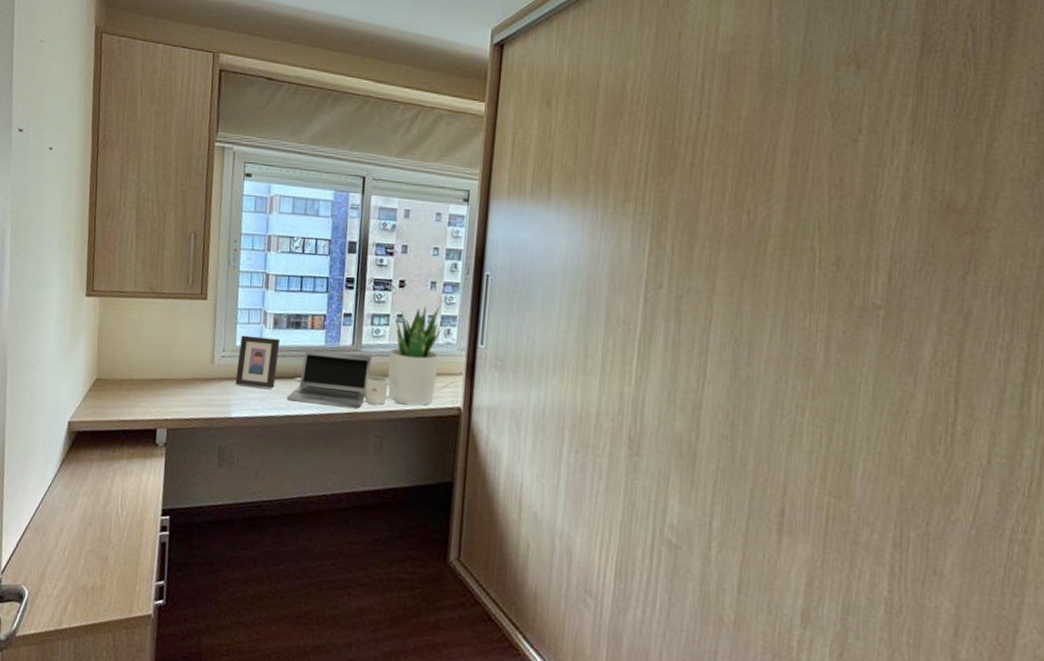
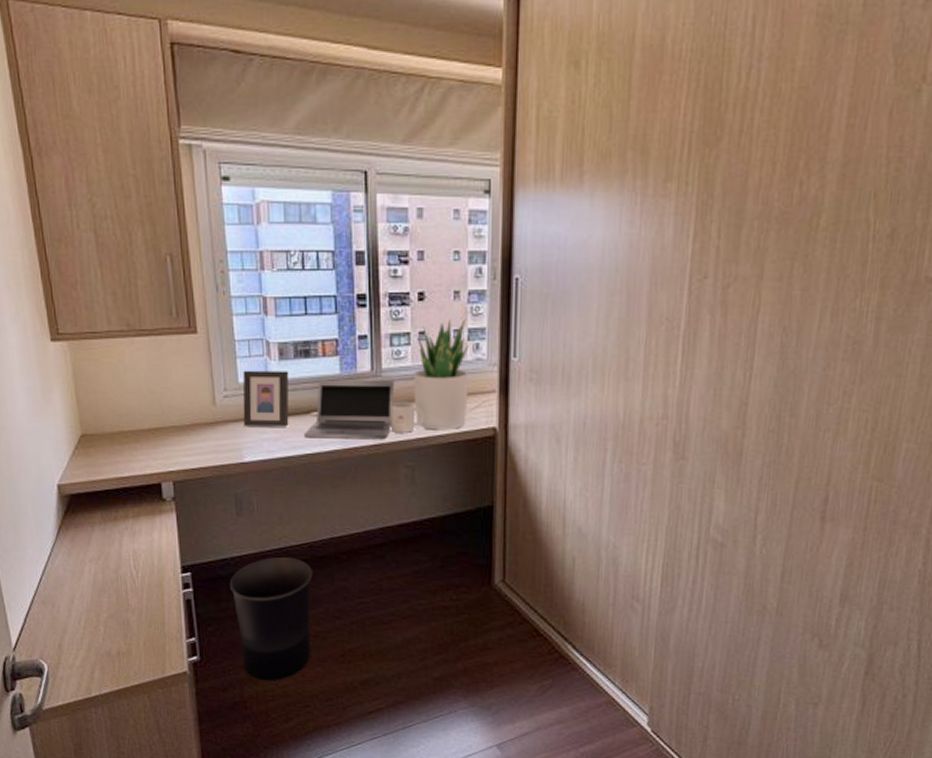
waste bin: none [203,510,279,635] -> present [230,557,312,681]

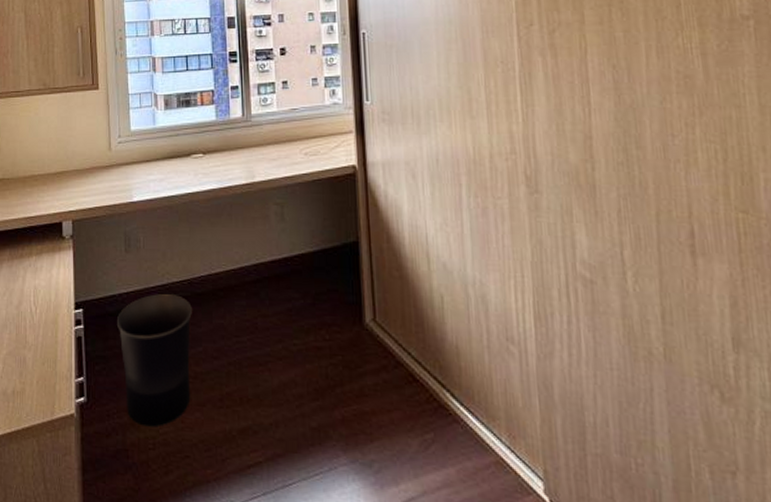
picture frame: present [242,370,289,428] -> none [133,119,173,170]
laptop: present [303,379,395,439] -> none [184,125,263,179]
mug: present [390,401,425,434] -> none [259,143,291,173]
planter: present [414,319,469,431] -> none [279,69,329,169]

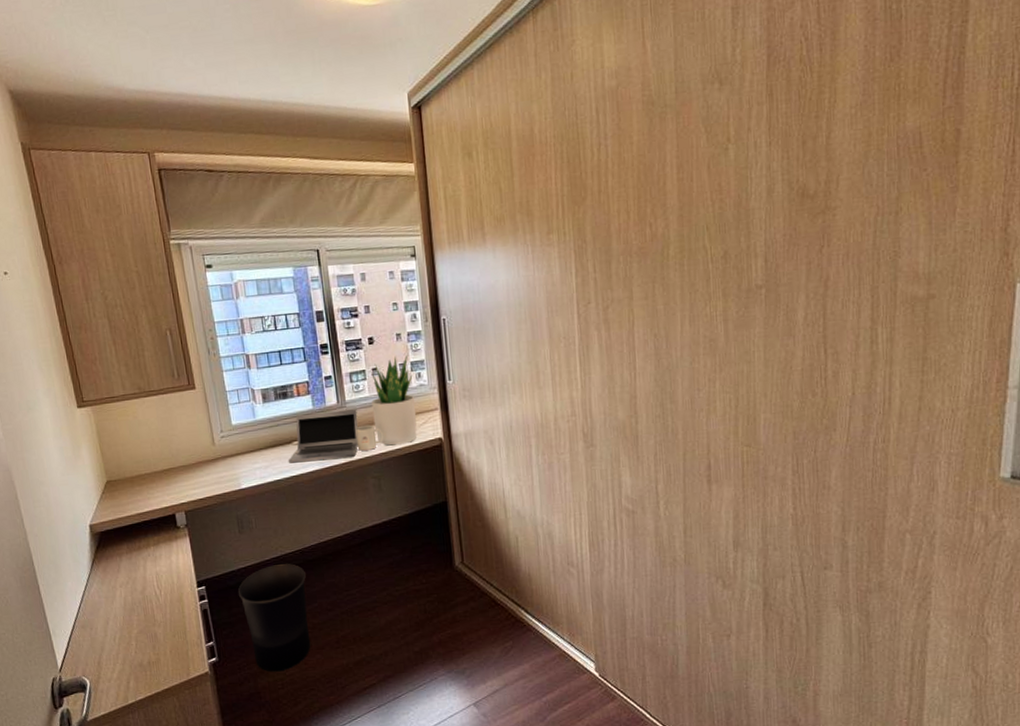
laptop: none [184,125,263,179] -> present [288,409,358,463]
mug: none [259,143,291,173] -> present [355,424,384,452]
planter: none [279,69,329,169] -> present [370,355,417,446]

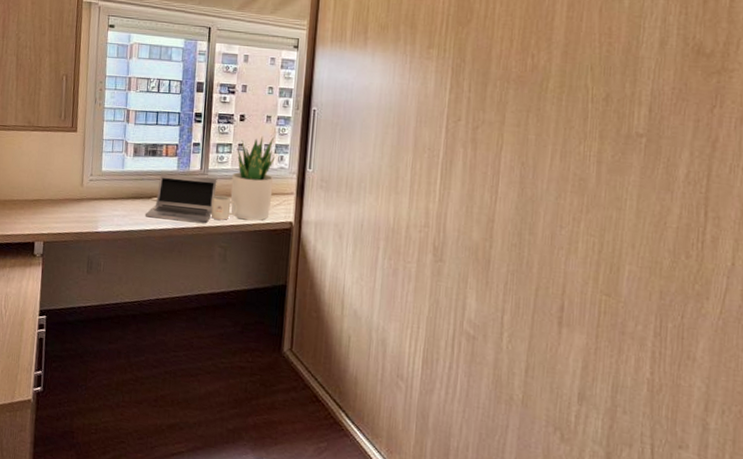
waste bin: present [238,564,311,672] -> none [74,310,139,416]

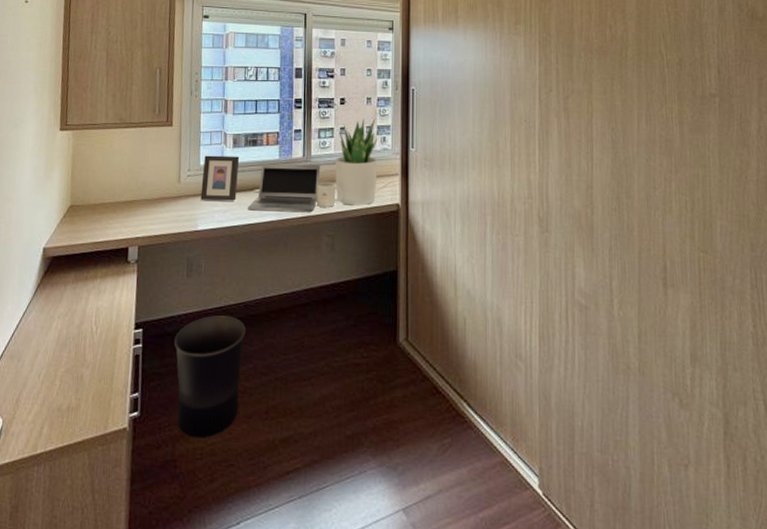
waste bin: none [74,310,139,416] -> present [175,315,246,438]
picture frame: none [101,162,140,207] -> present [200,155,240,201]

